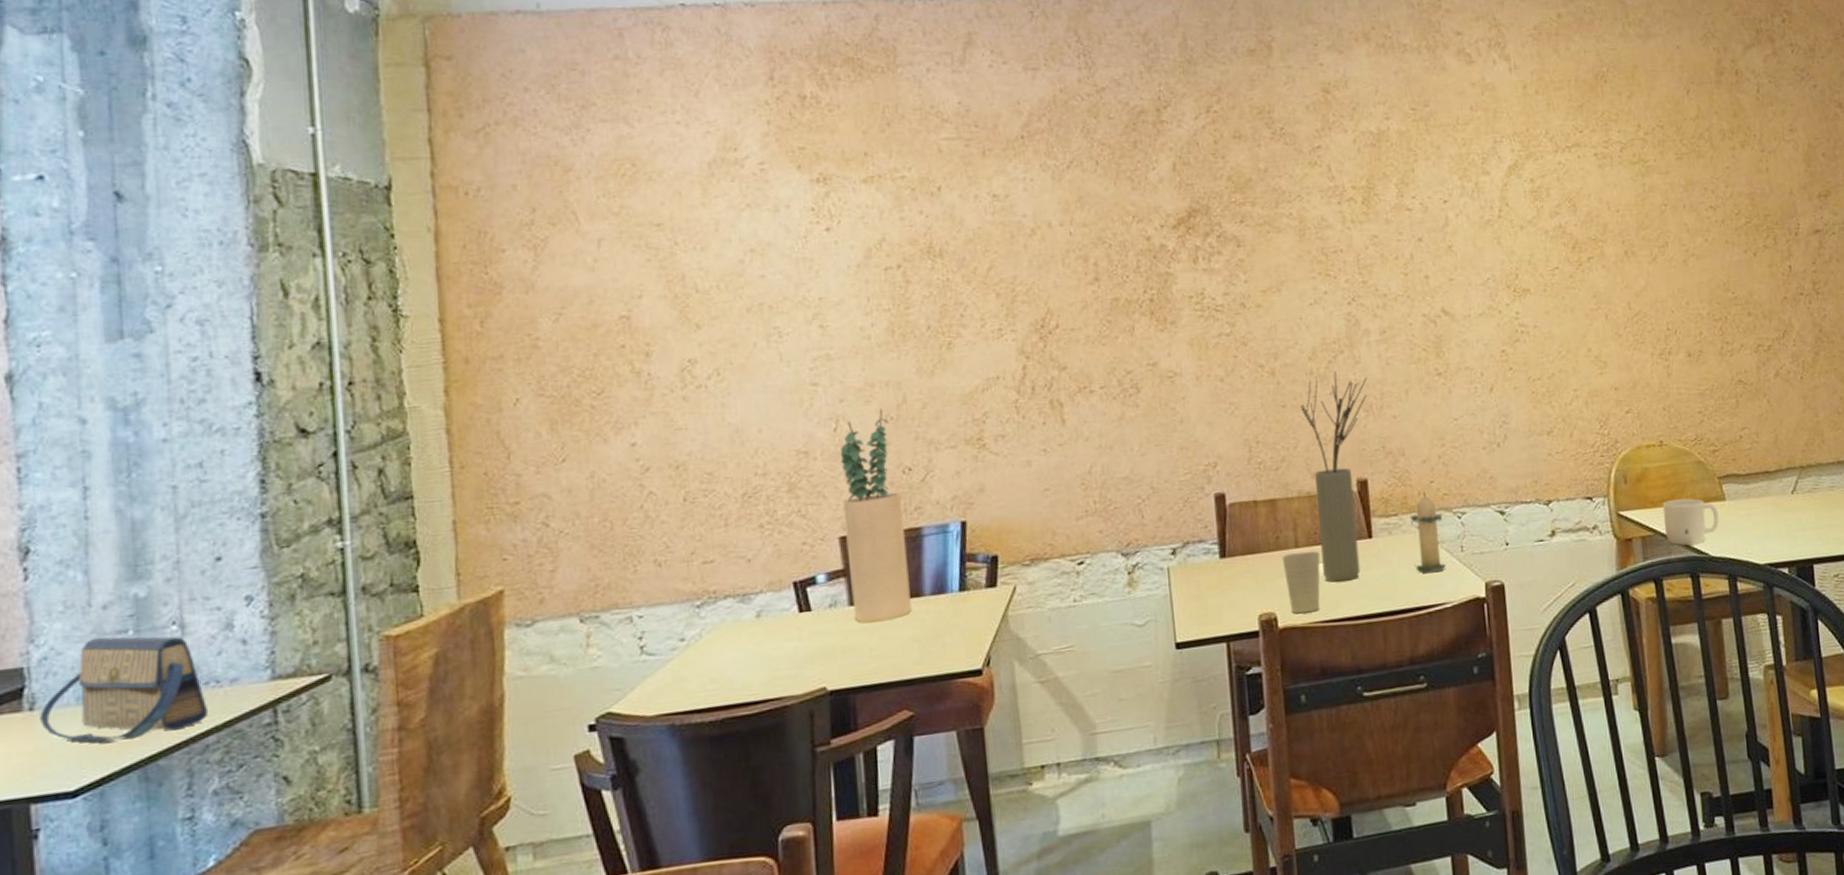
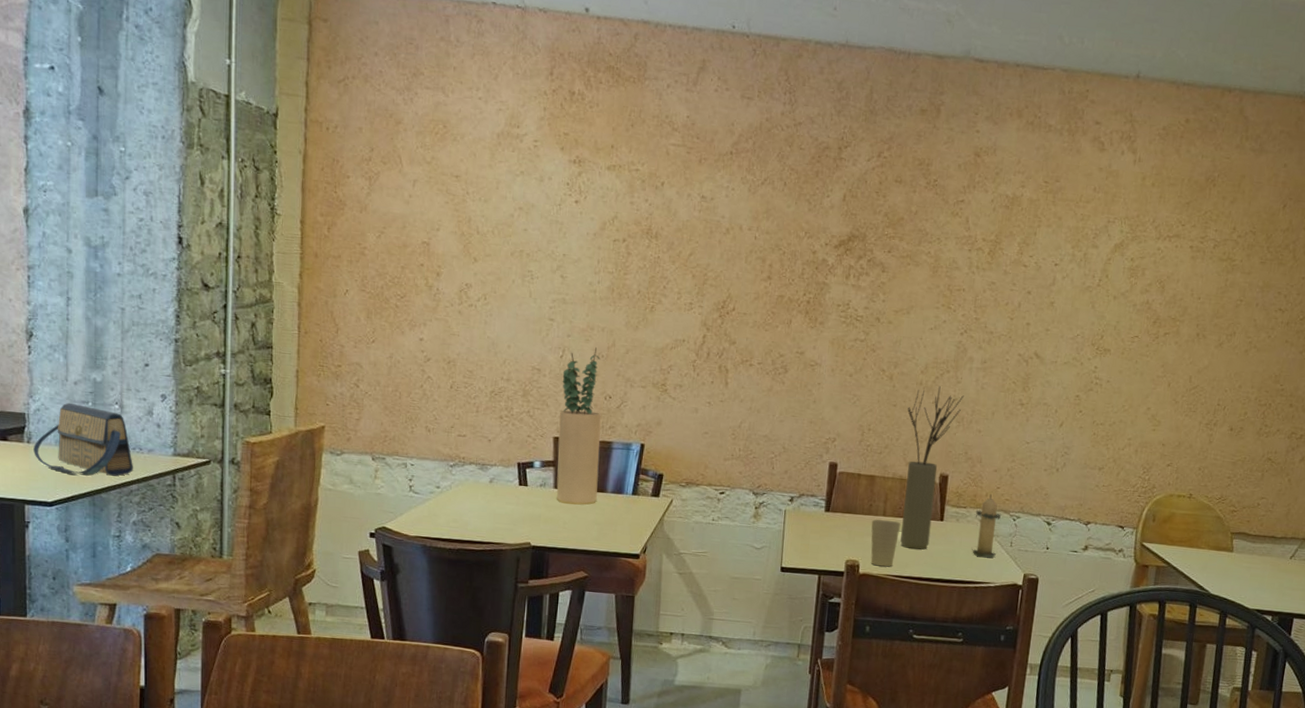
mug: present [1662,498,1719,547] -> none [1177,542,1225,583]

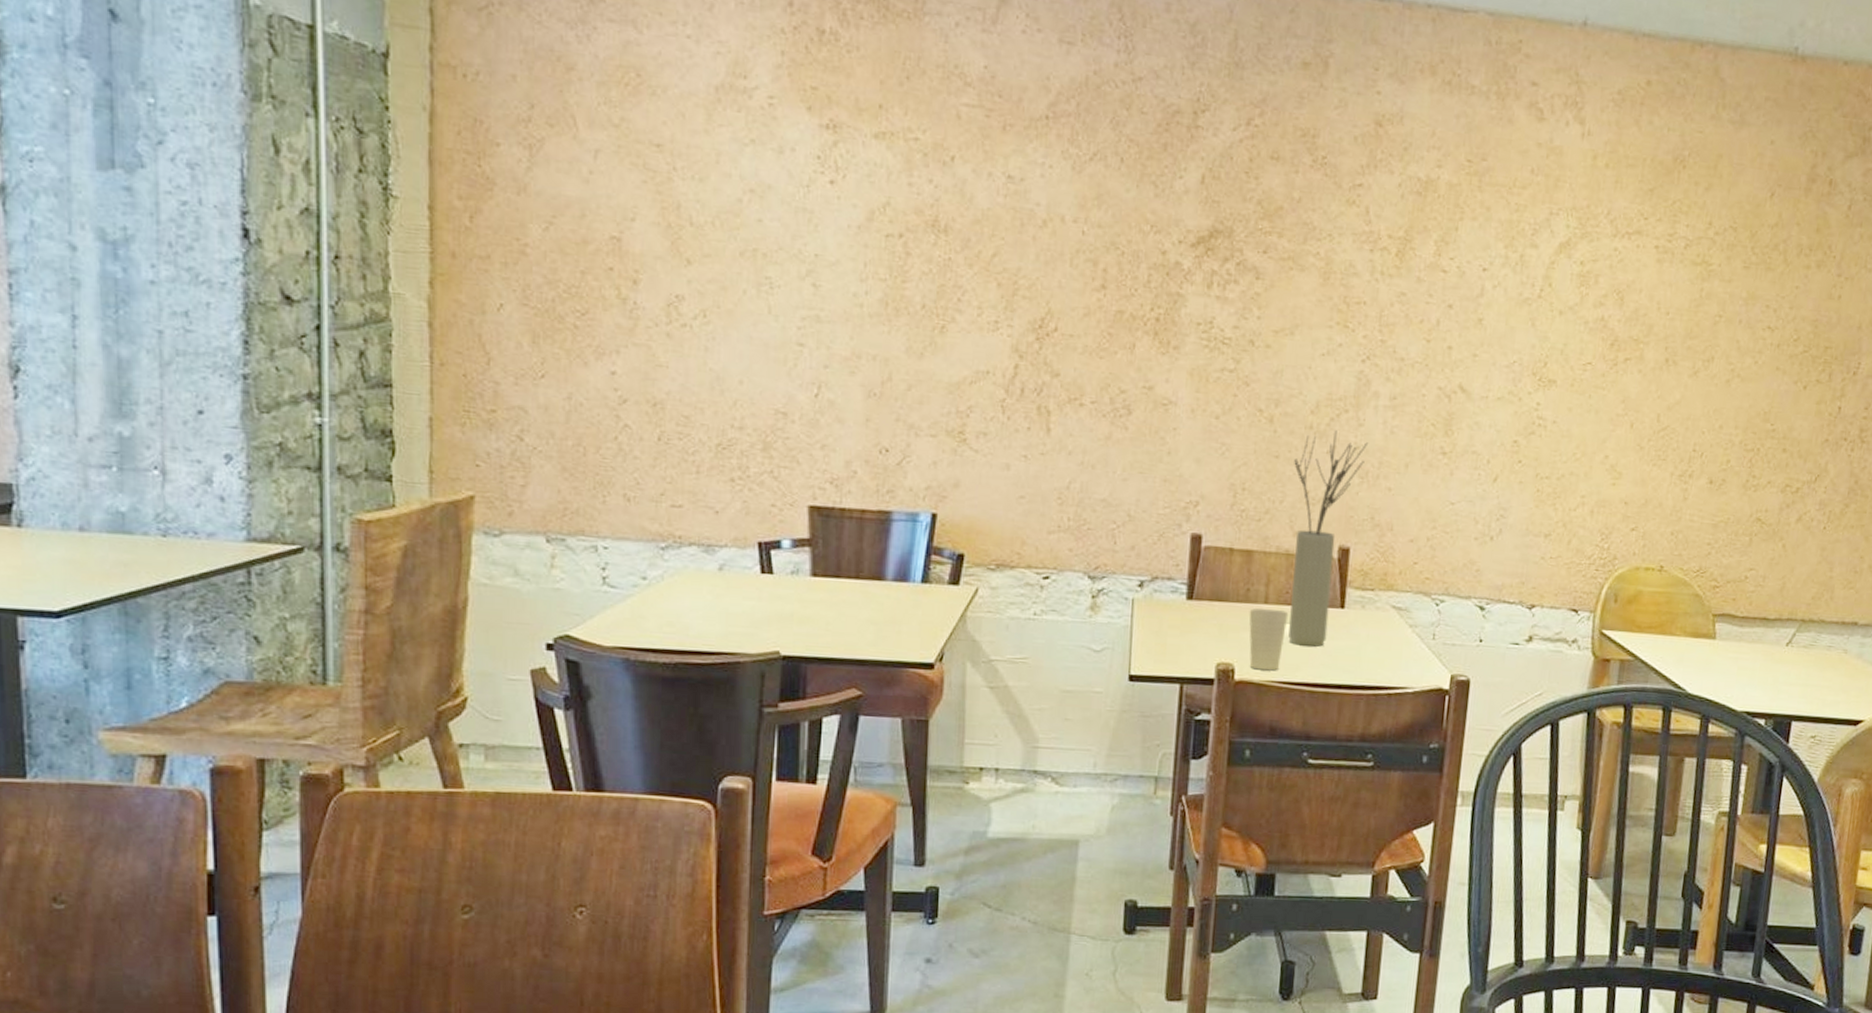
handbag: present [34,402,133,477] -> none [27,467,185,574]
vase: present [556,347,601,506] -> none [814,382,875,599]
candle: present [971,494,1002,558] -> none [1382,572,1421,656]

